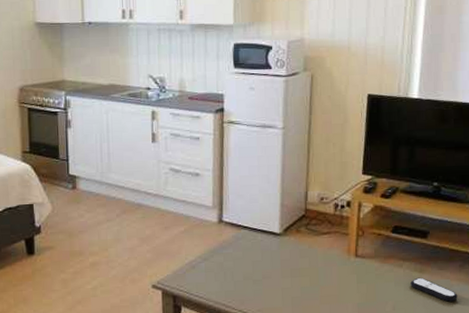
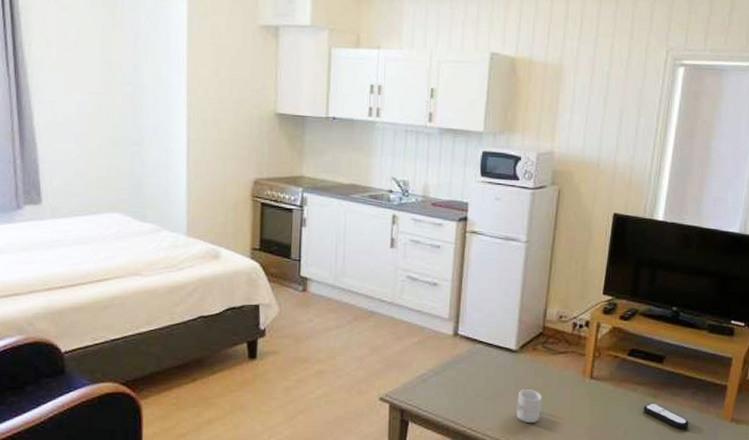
mug: none [284,270,309,303] -> present [516,389,542,424]

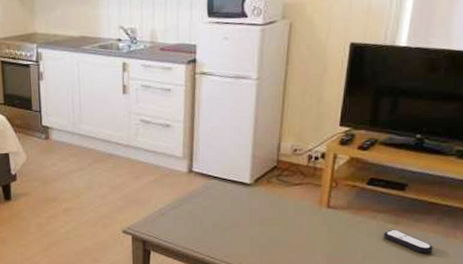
mug: present [516,389,542,424] -> none [252,220,277,251]

